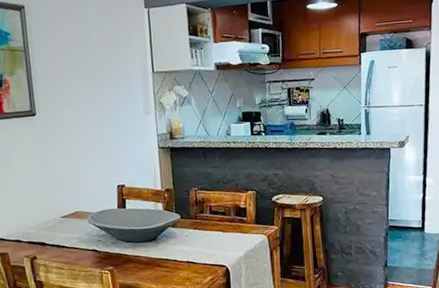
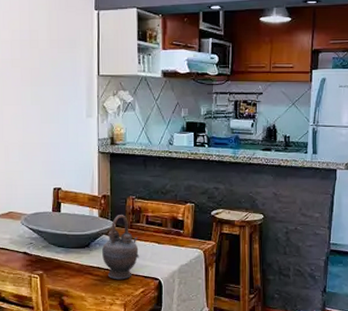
teapot: none [168,207,206,270] -> present [101,215,140,280]

